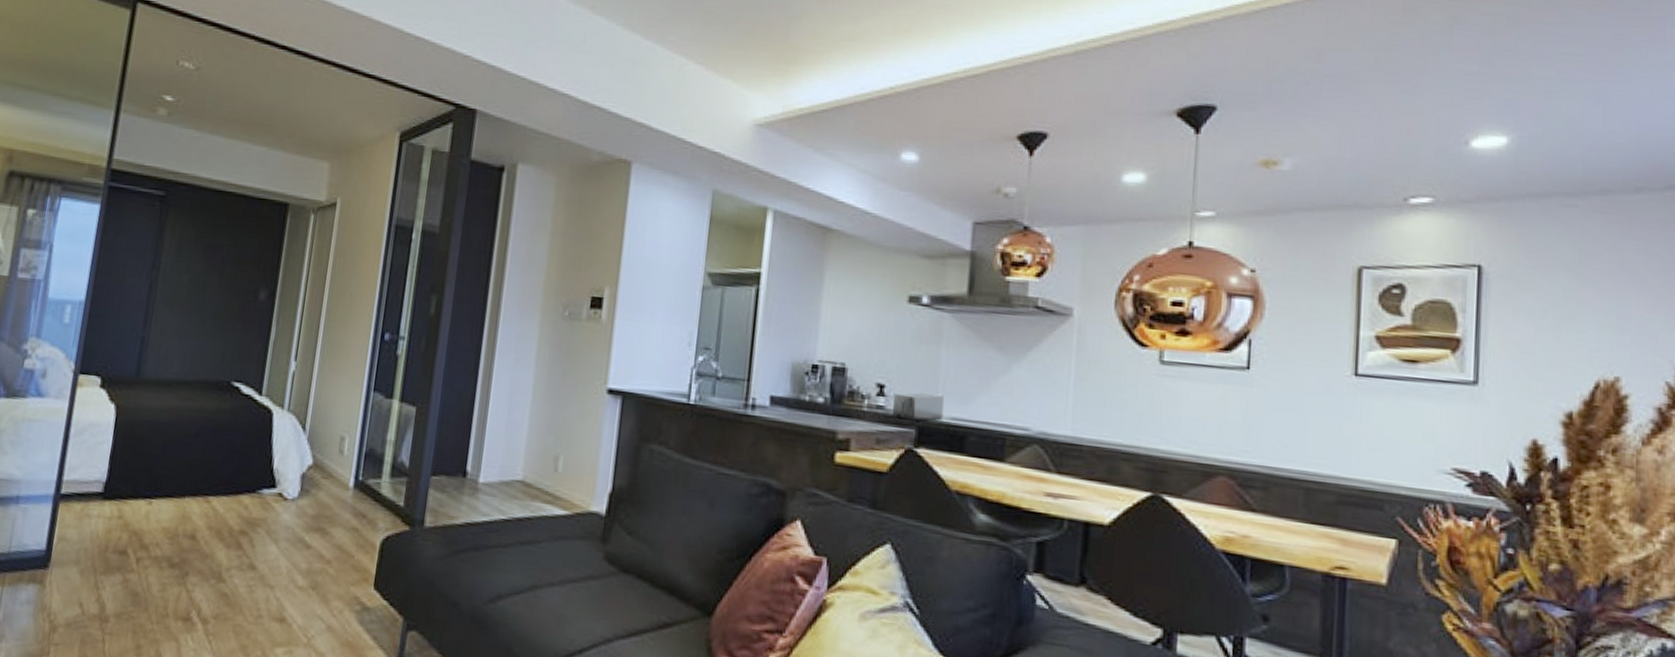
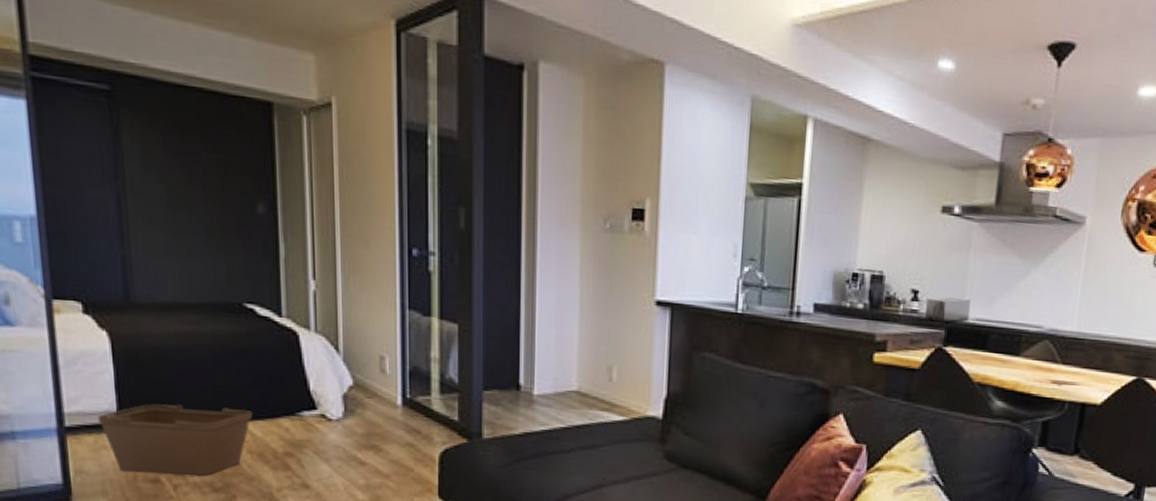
bicycle basket: none [88,475,219,550] -> present [97,404,252,476]

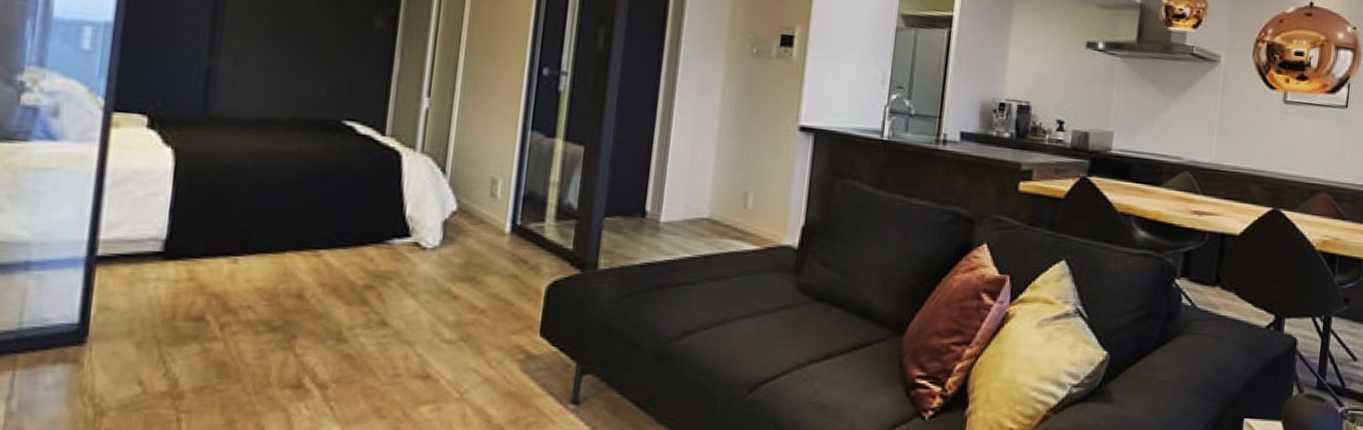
bicycle basket: present [97,404,252,476] -> none [139,230,333,313]

